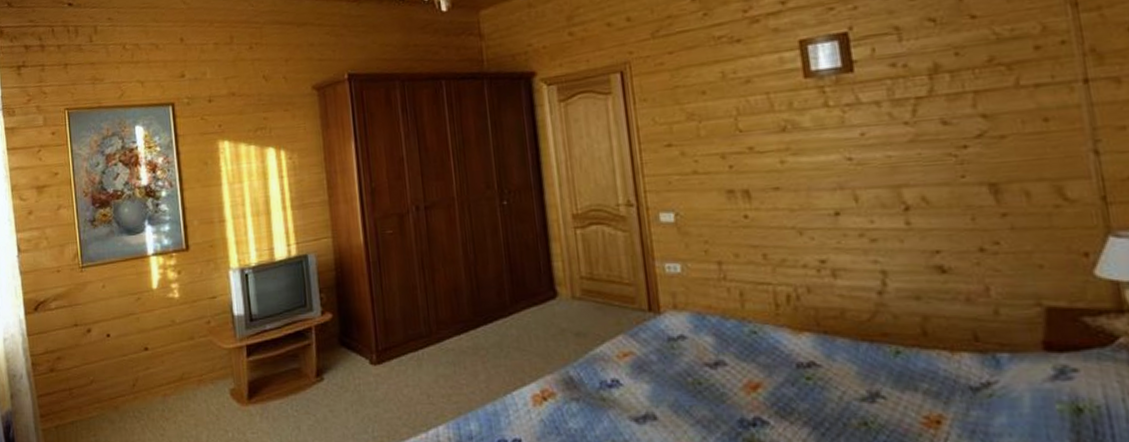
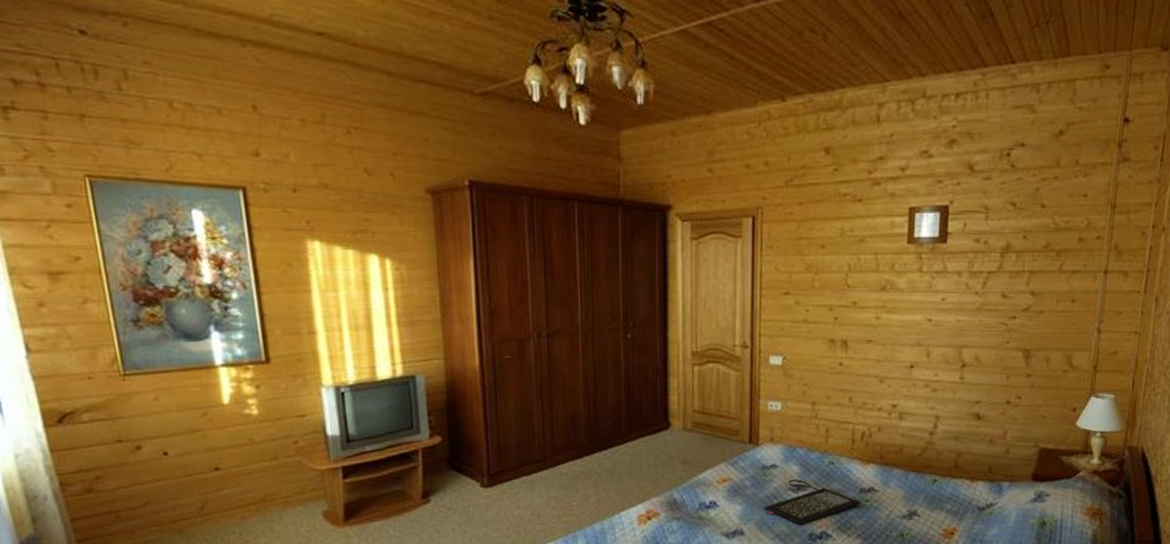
clutch bag: none [676,353,802,410] -> present [763,480,862,526]

